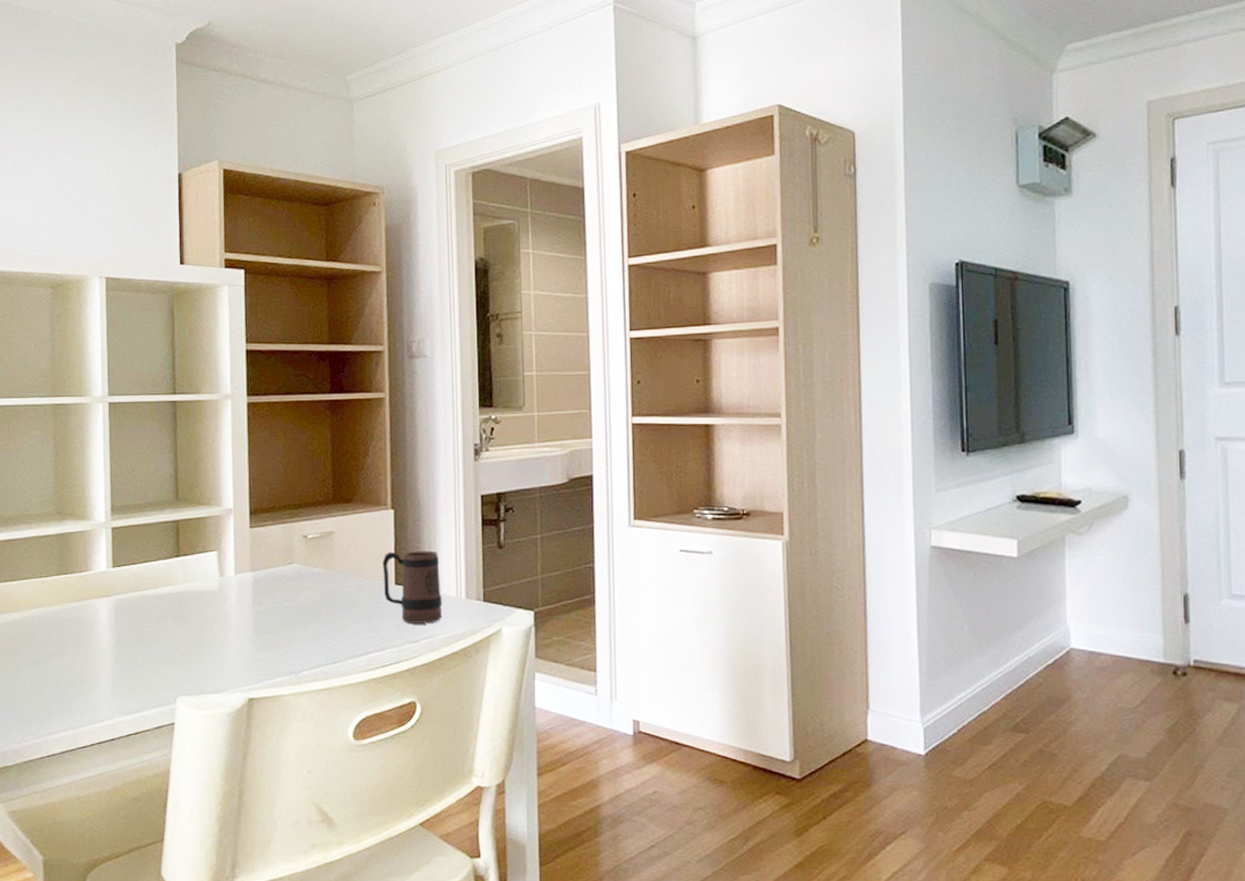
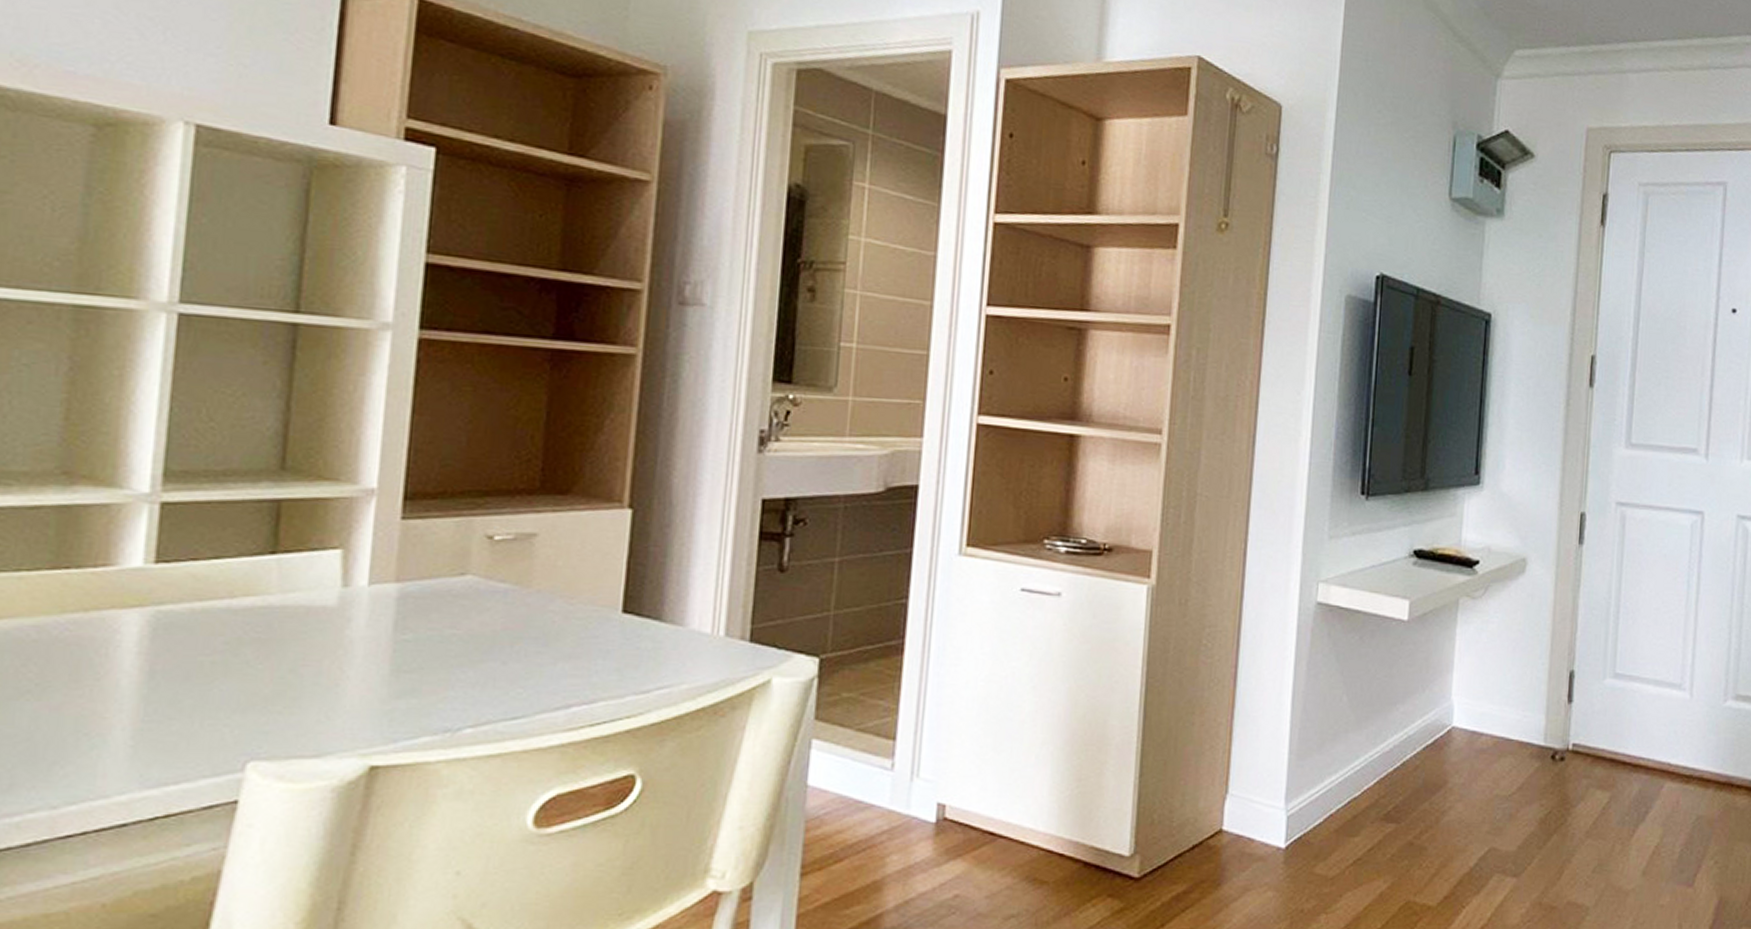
mug: present [382,551,443,624] -> none [604,566,692,668]

